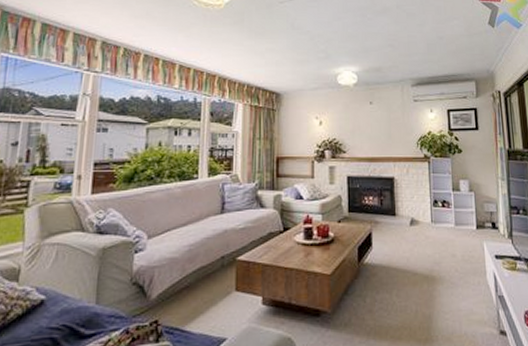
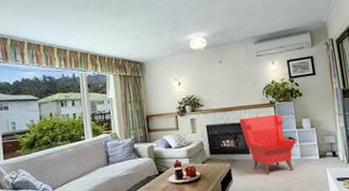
armchair: none [386,171,451,245] -> present [239,114,296,176]

